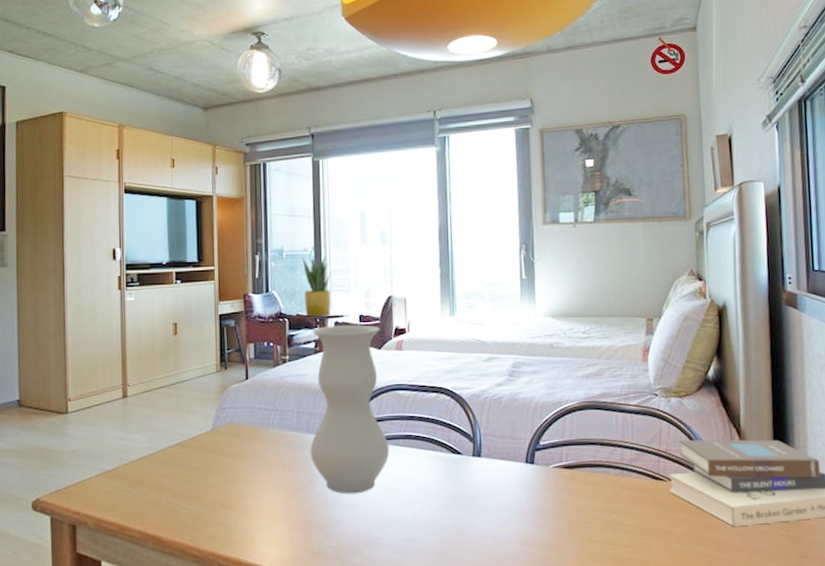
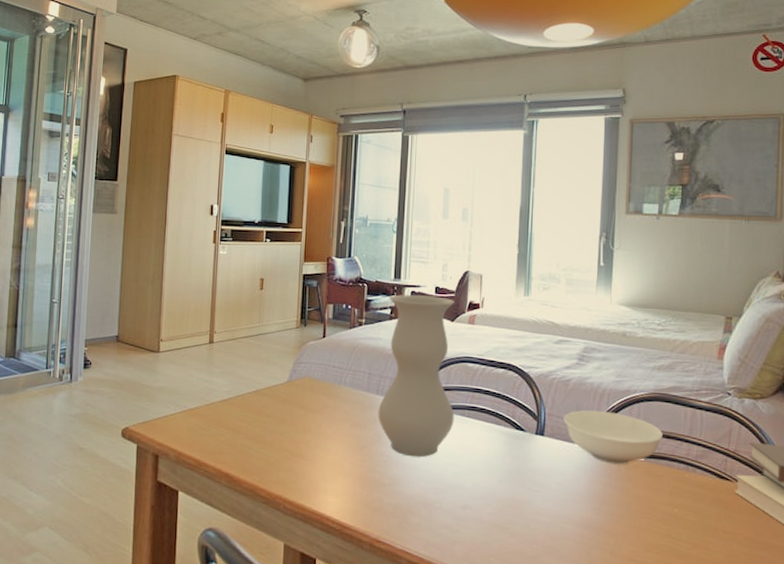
planter: present [302,254,332,317] -> none [384,225,413,285]
bowl: none [499,425,597,477] -> present [564,410,663,464]

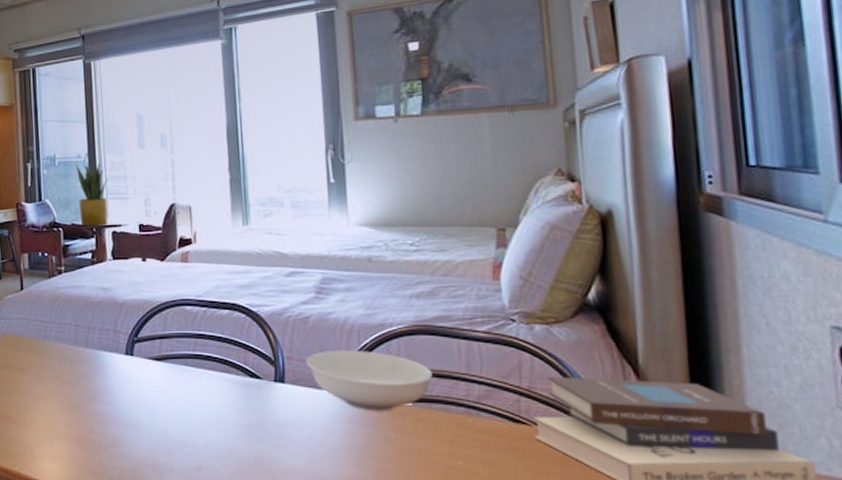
vase: present [378,294,455,457] -> none [88,235,177,413]
planter: none [384,225,413,285] -> present [75,160,108,226]

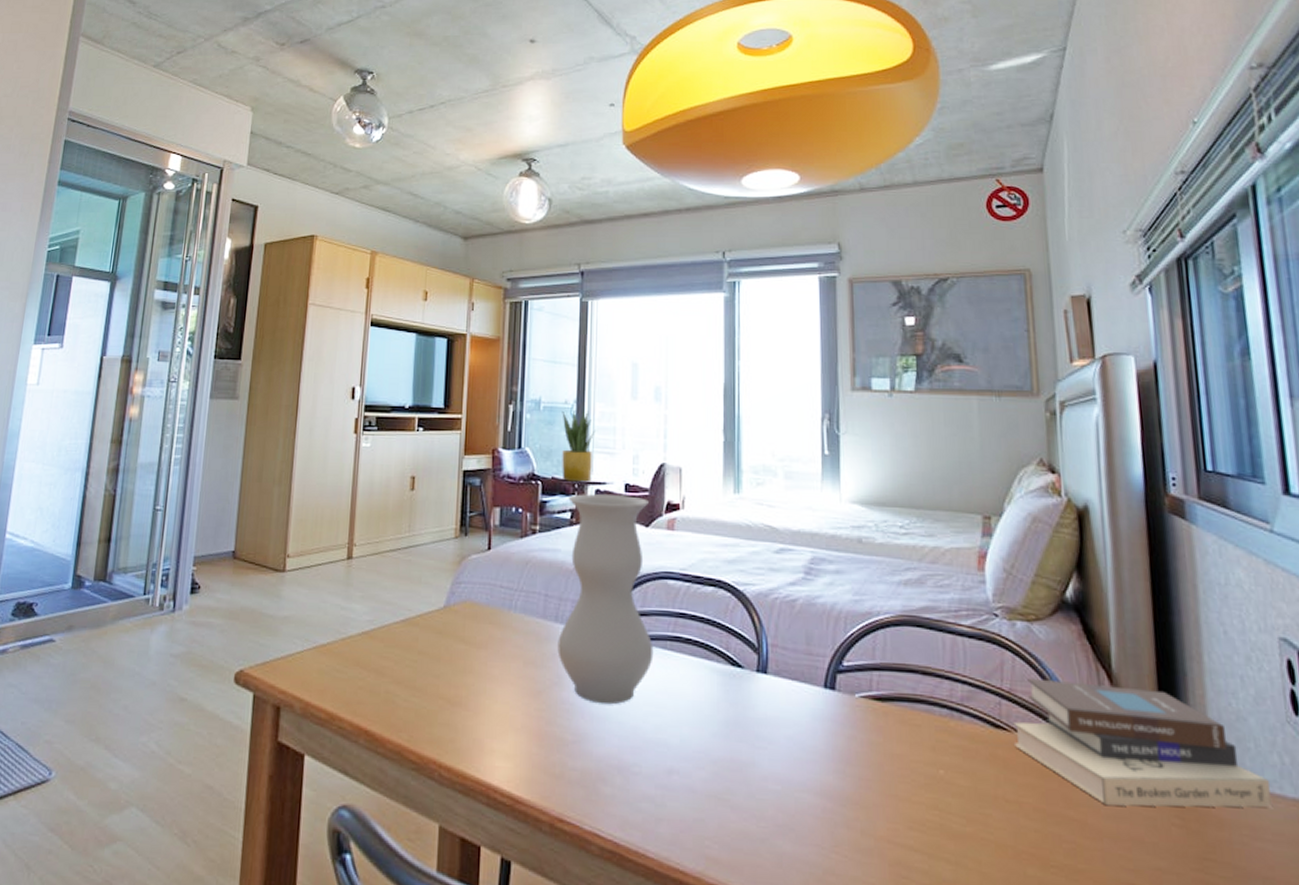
vase: none [88,235,177,413] -> present [557,494,654,704]
bowl: present [306,350,433,411] -> none [791,638,917,710]

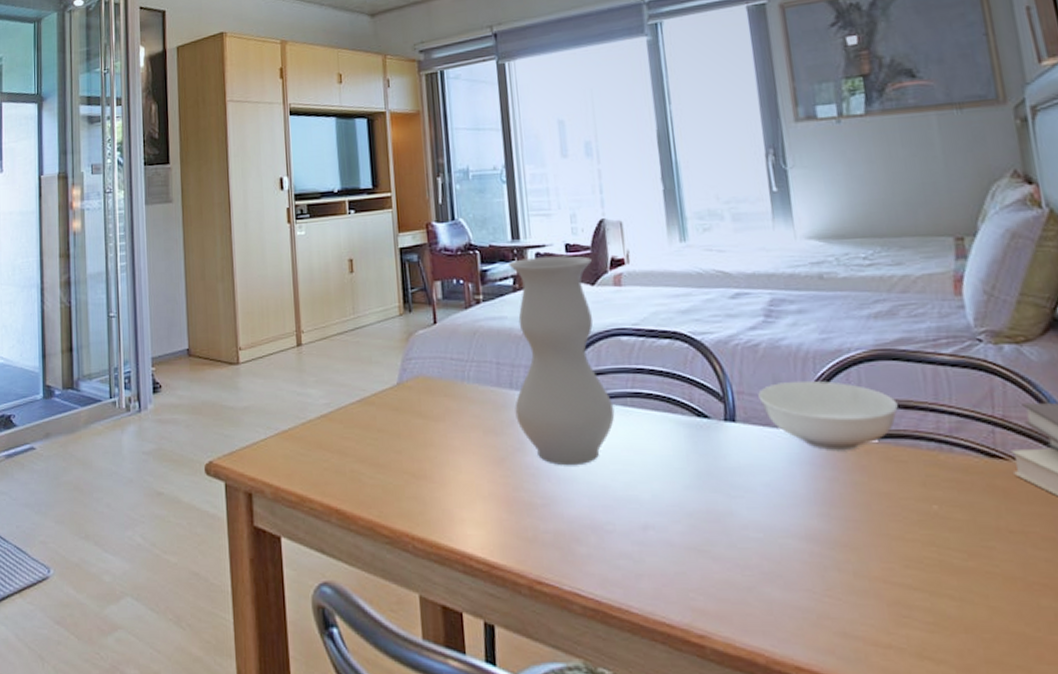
planter: present [562,408,596,482] -> none [491,172,530,248]
bowl: none [791,638,917,710] -> present [758,380,898,450]

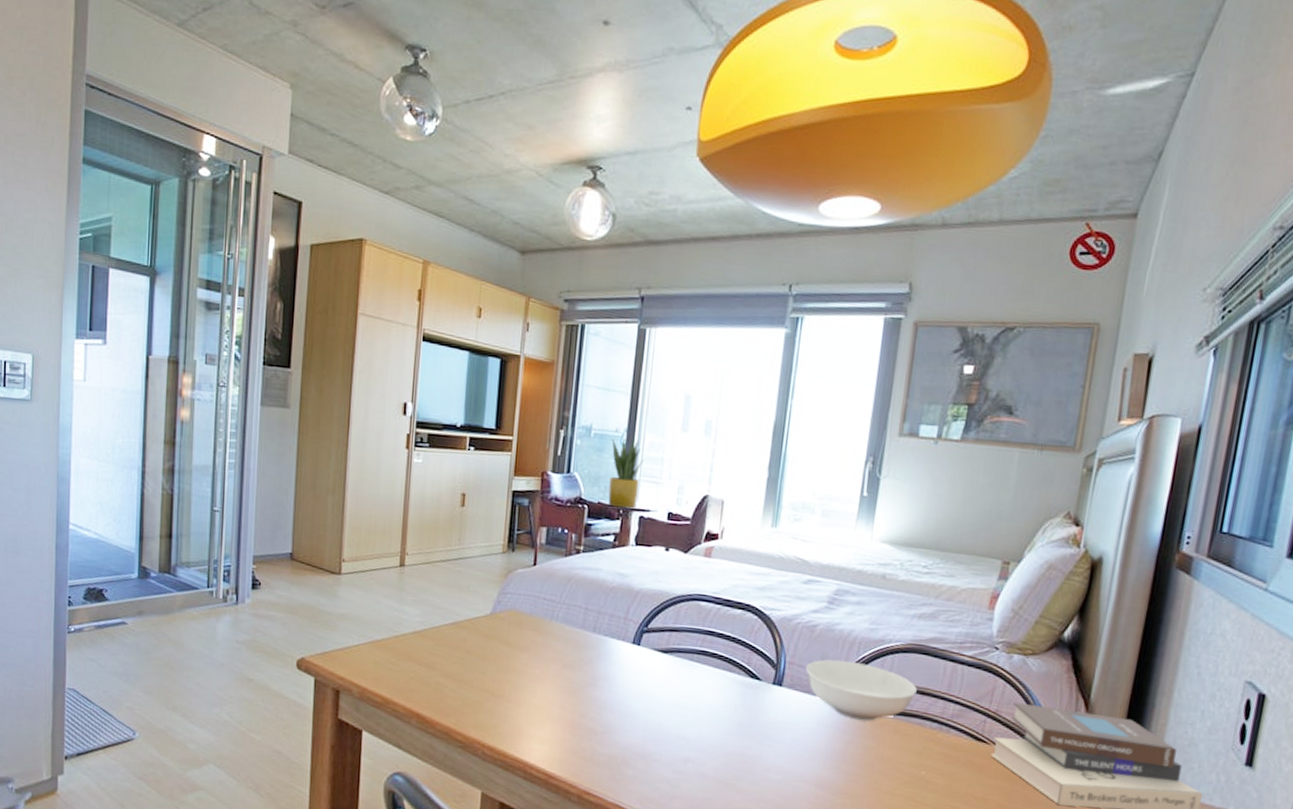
planter: none [491,172,530,248] -> present [608,437,644,508]
vase: present [508,255,615,465] -> none [593,519,691,704]

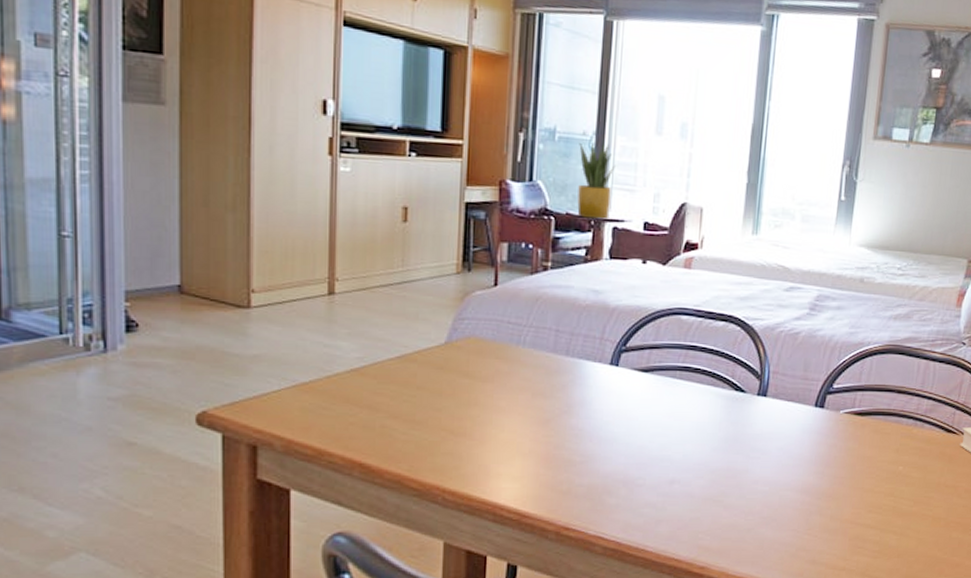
bowl: present [806,659,917,721] -> none [789,365,894,423]

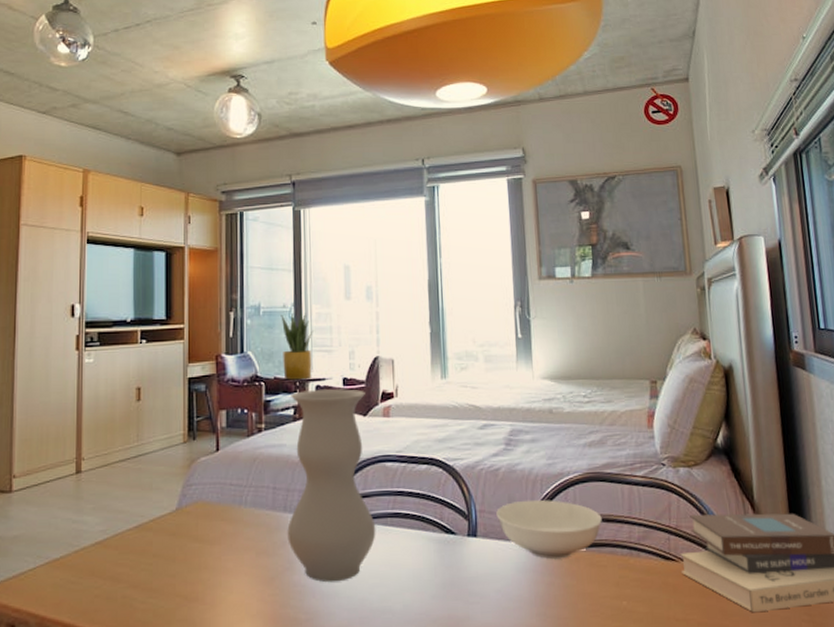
vase: none [567,231,669,427] -> present [287,389,376,582]
bowl: none [789,365,894,423] -> present [496,499,602,559]

